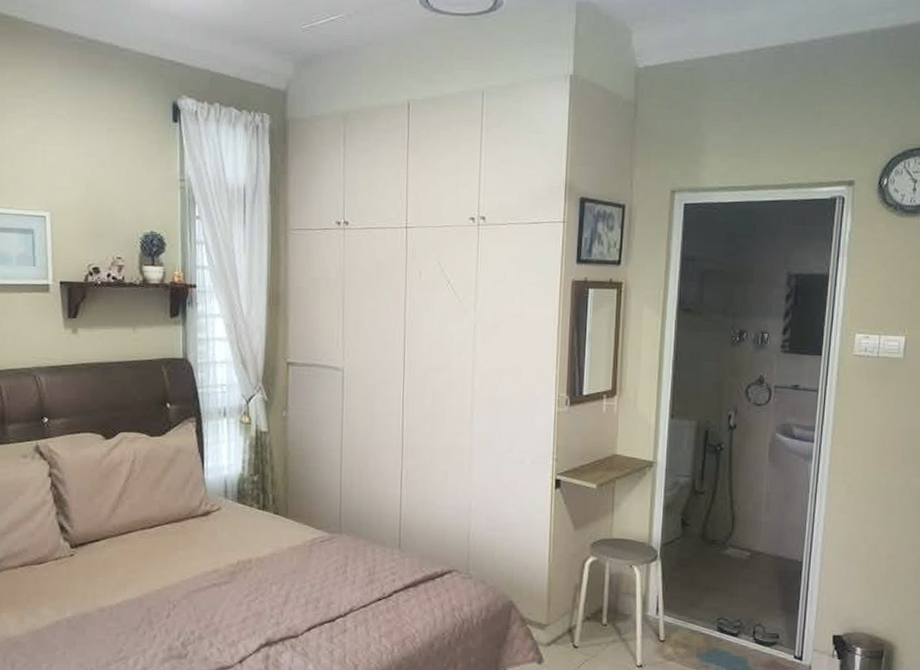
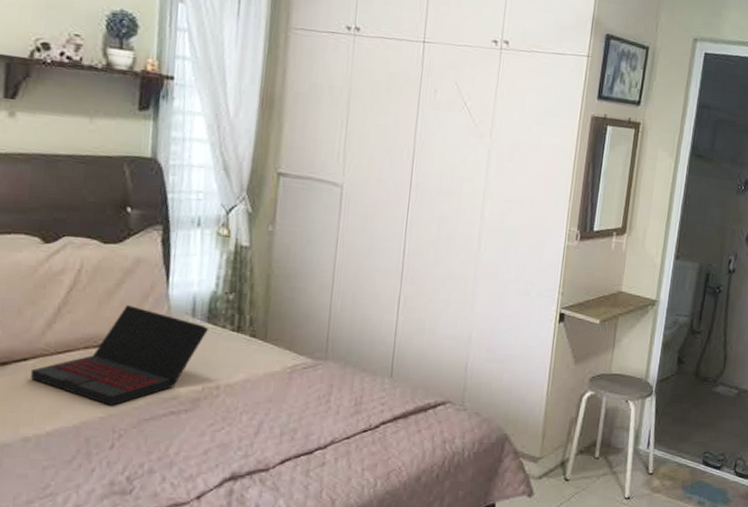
laptop: none [101,490,240,580] -> present [30,305,210,406]

